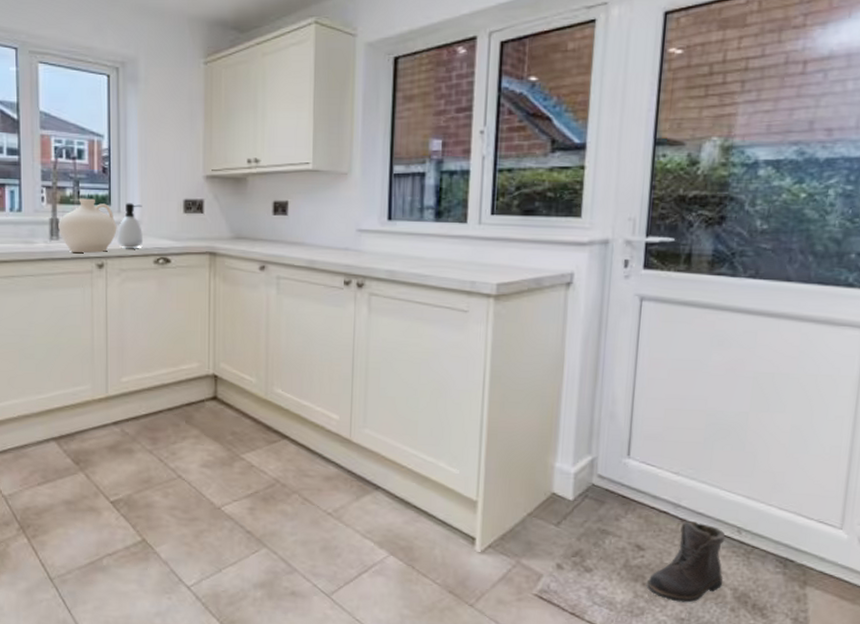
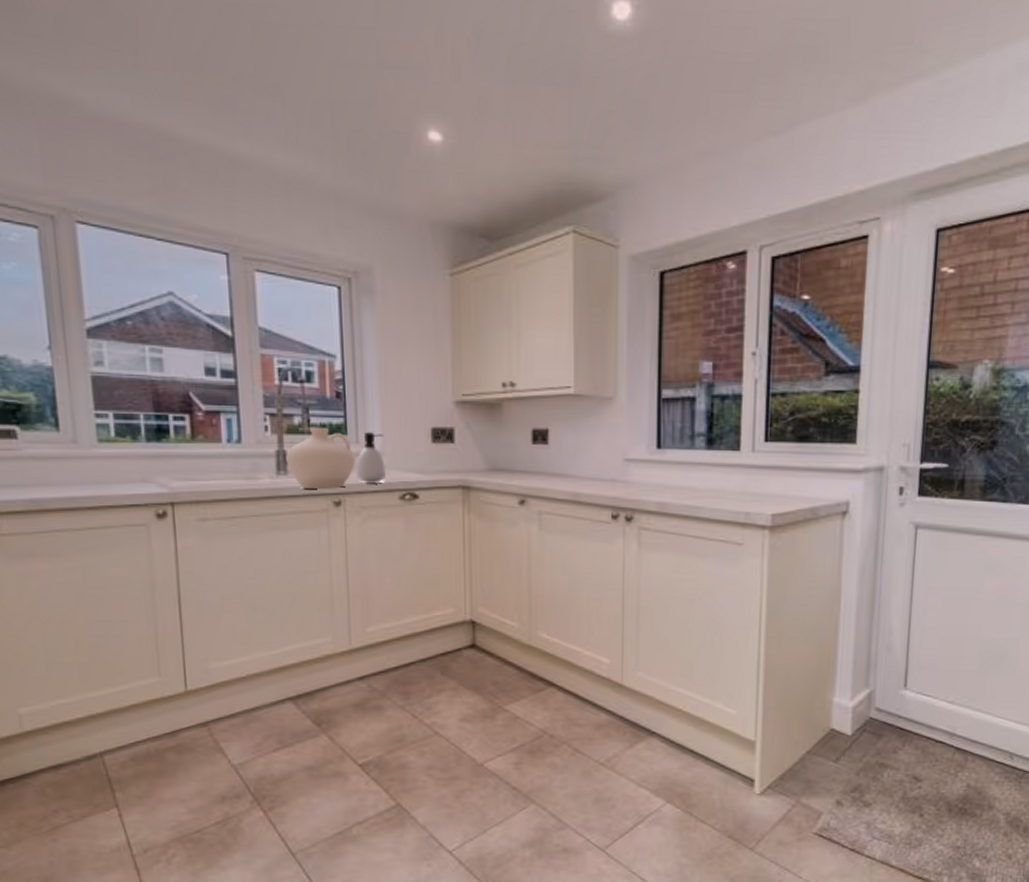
boot: present [646,520,726,603] -> none [923,749,999,831]

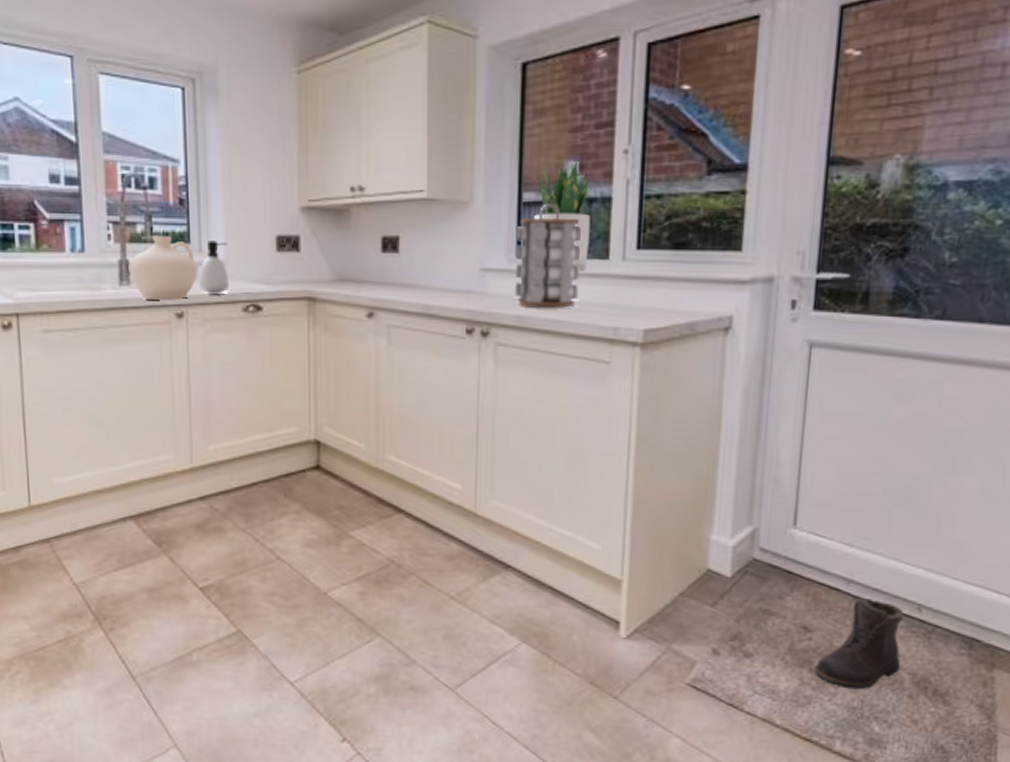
spice rack: none [655,400,715,496] -> present [514,203,581,309]
planter: none [673,359,724,461] -> present [534,158,592,271]
boot: none [923,749,999,831] -> present [813,597,904,690]

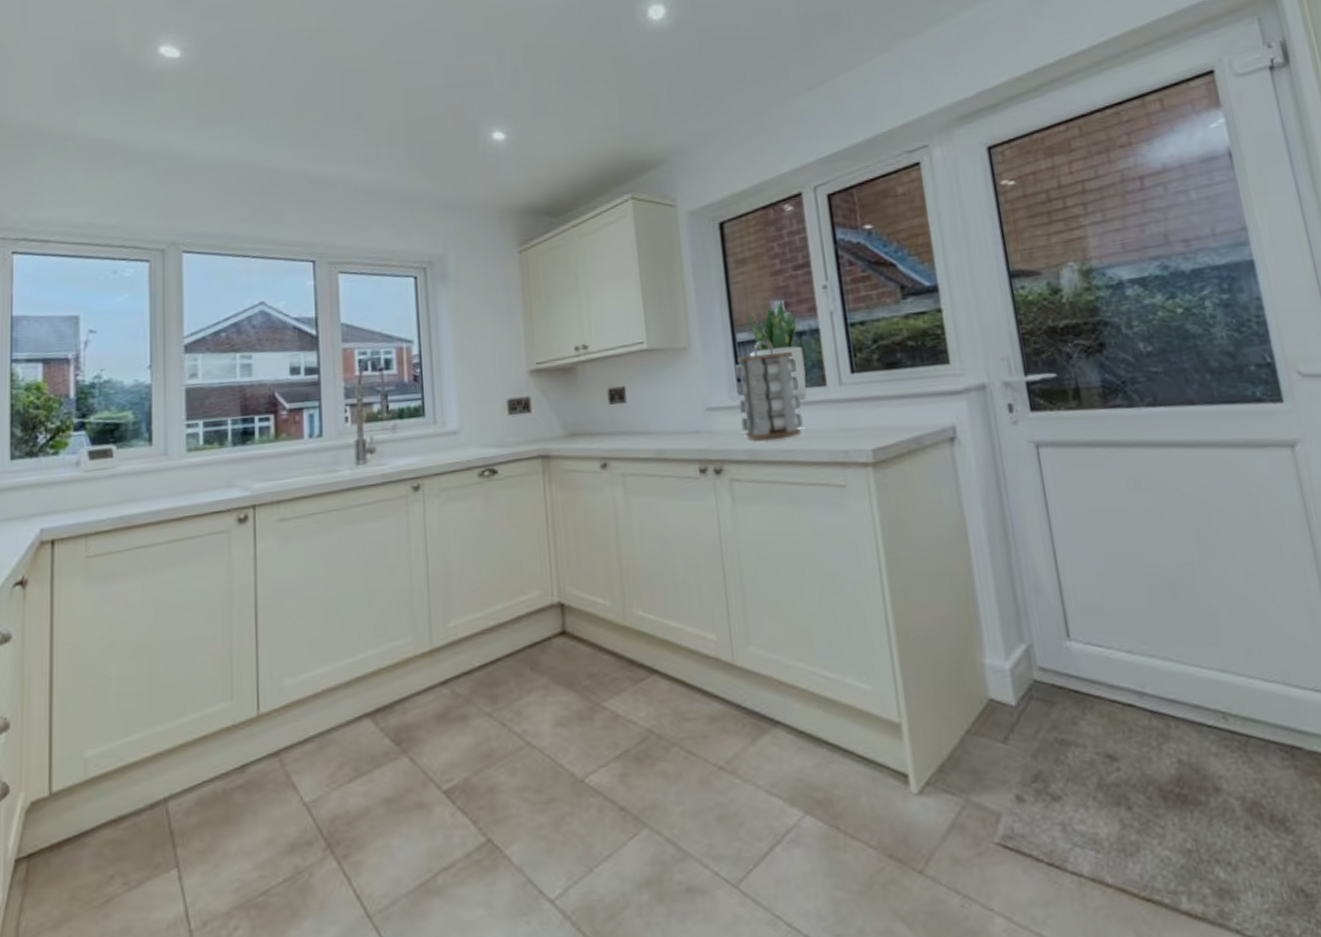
ceramic jug: present [129,235,198,300] -> none [365,411,434,476]
soap dispenser: present [198,240,229,295] -> none [434,411,464,464]
boot: present [813,597,904,690] -> none [1131,711,1225,827]

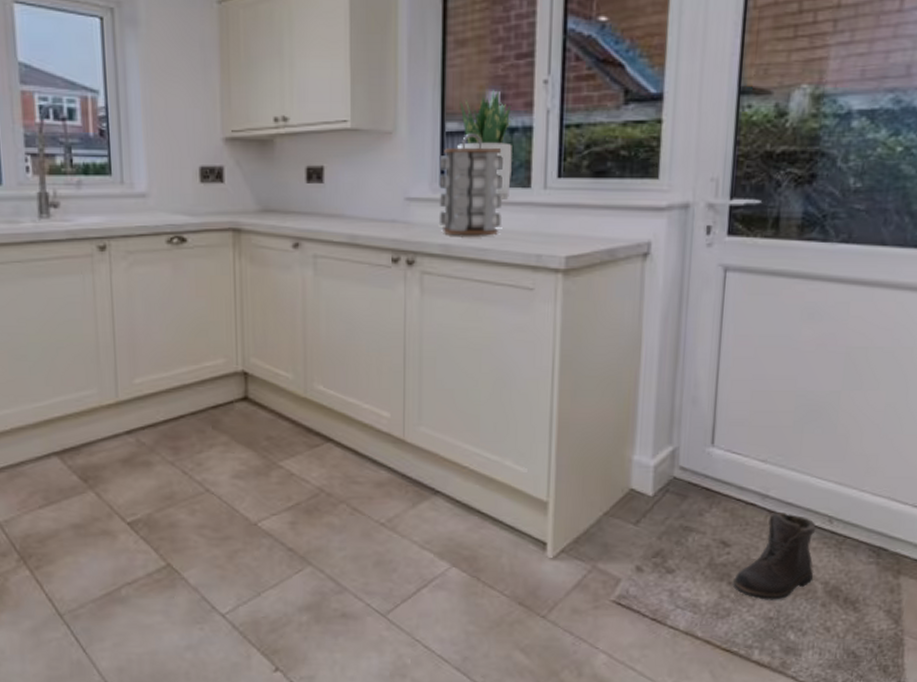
boot: none [1131,711,1225,827] -> present [732,511,816,600]

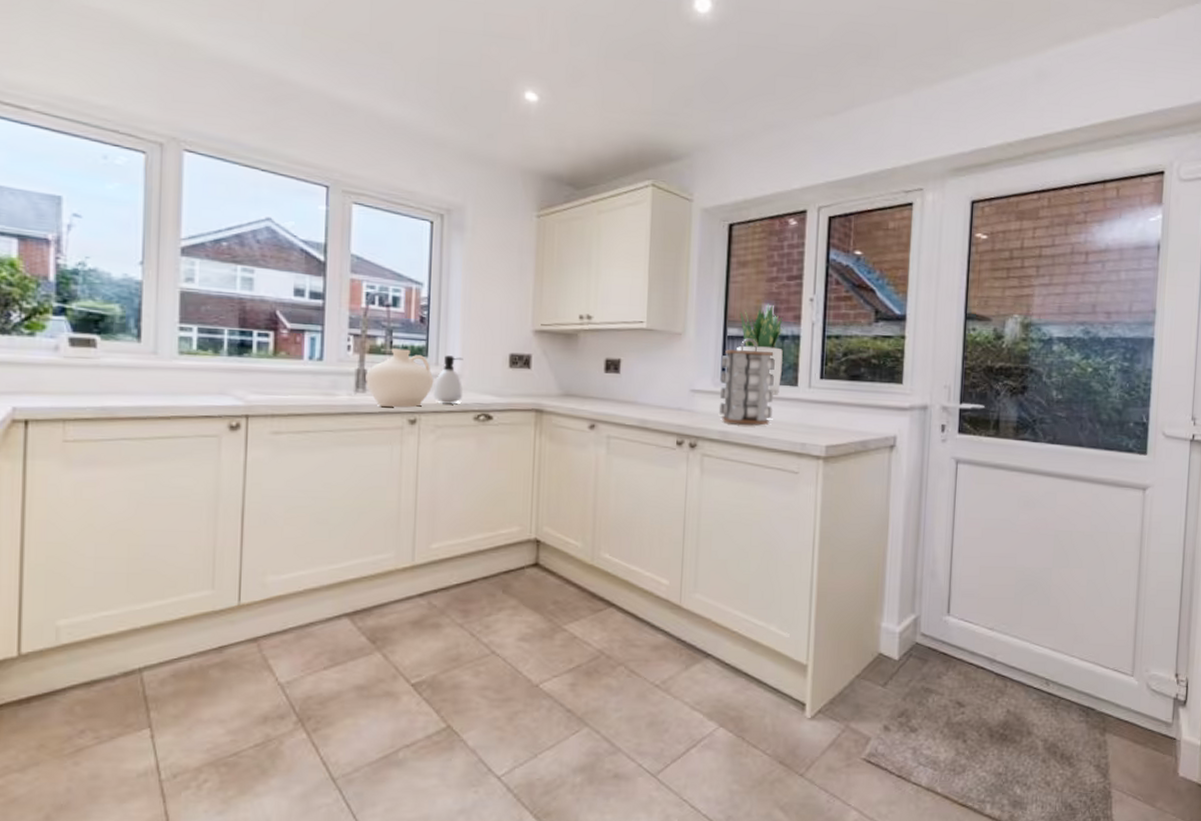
ceramic jug: none [48,167,121,233] -> present [366,348,434,408]
soap dispenser: none [121,172,152,227] -> present [433,355,464,404]
boot: present [732,511,816,600] -> none [966,674,1036,757]

